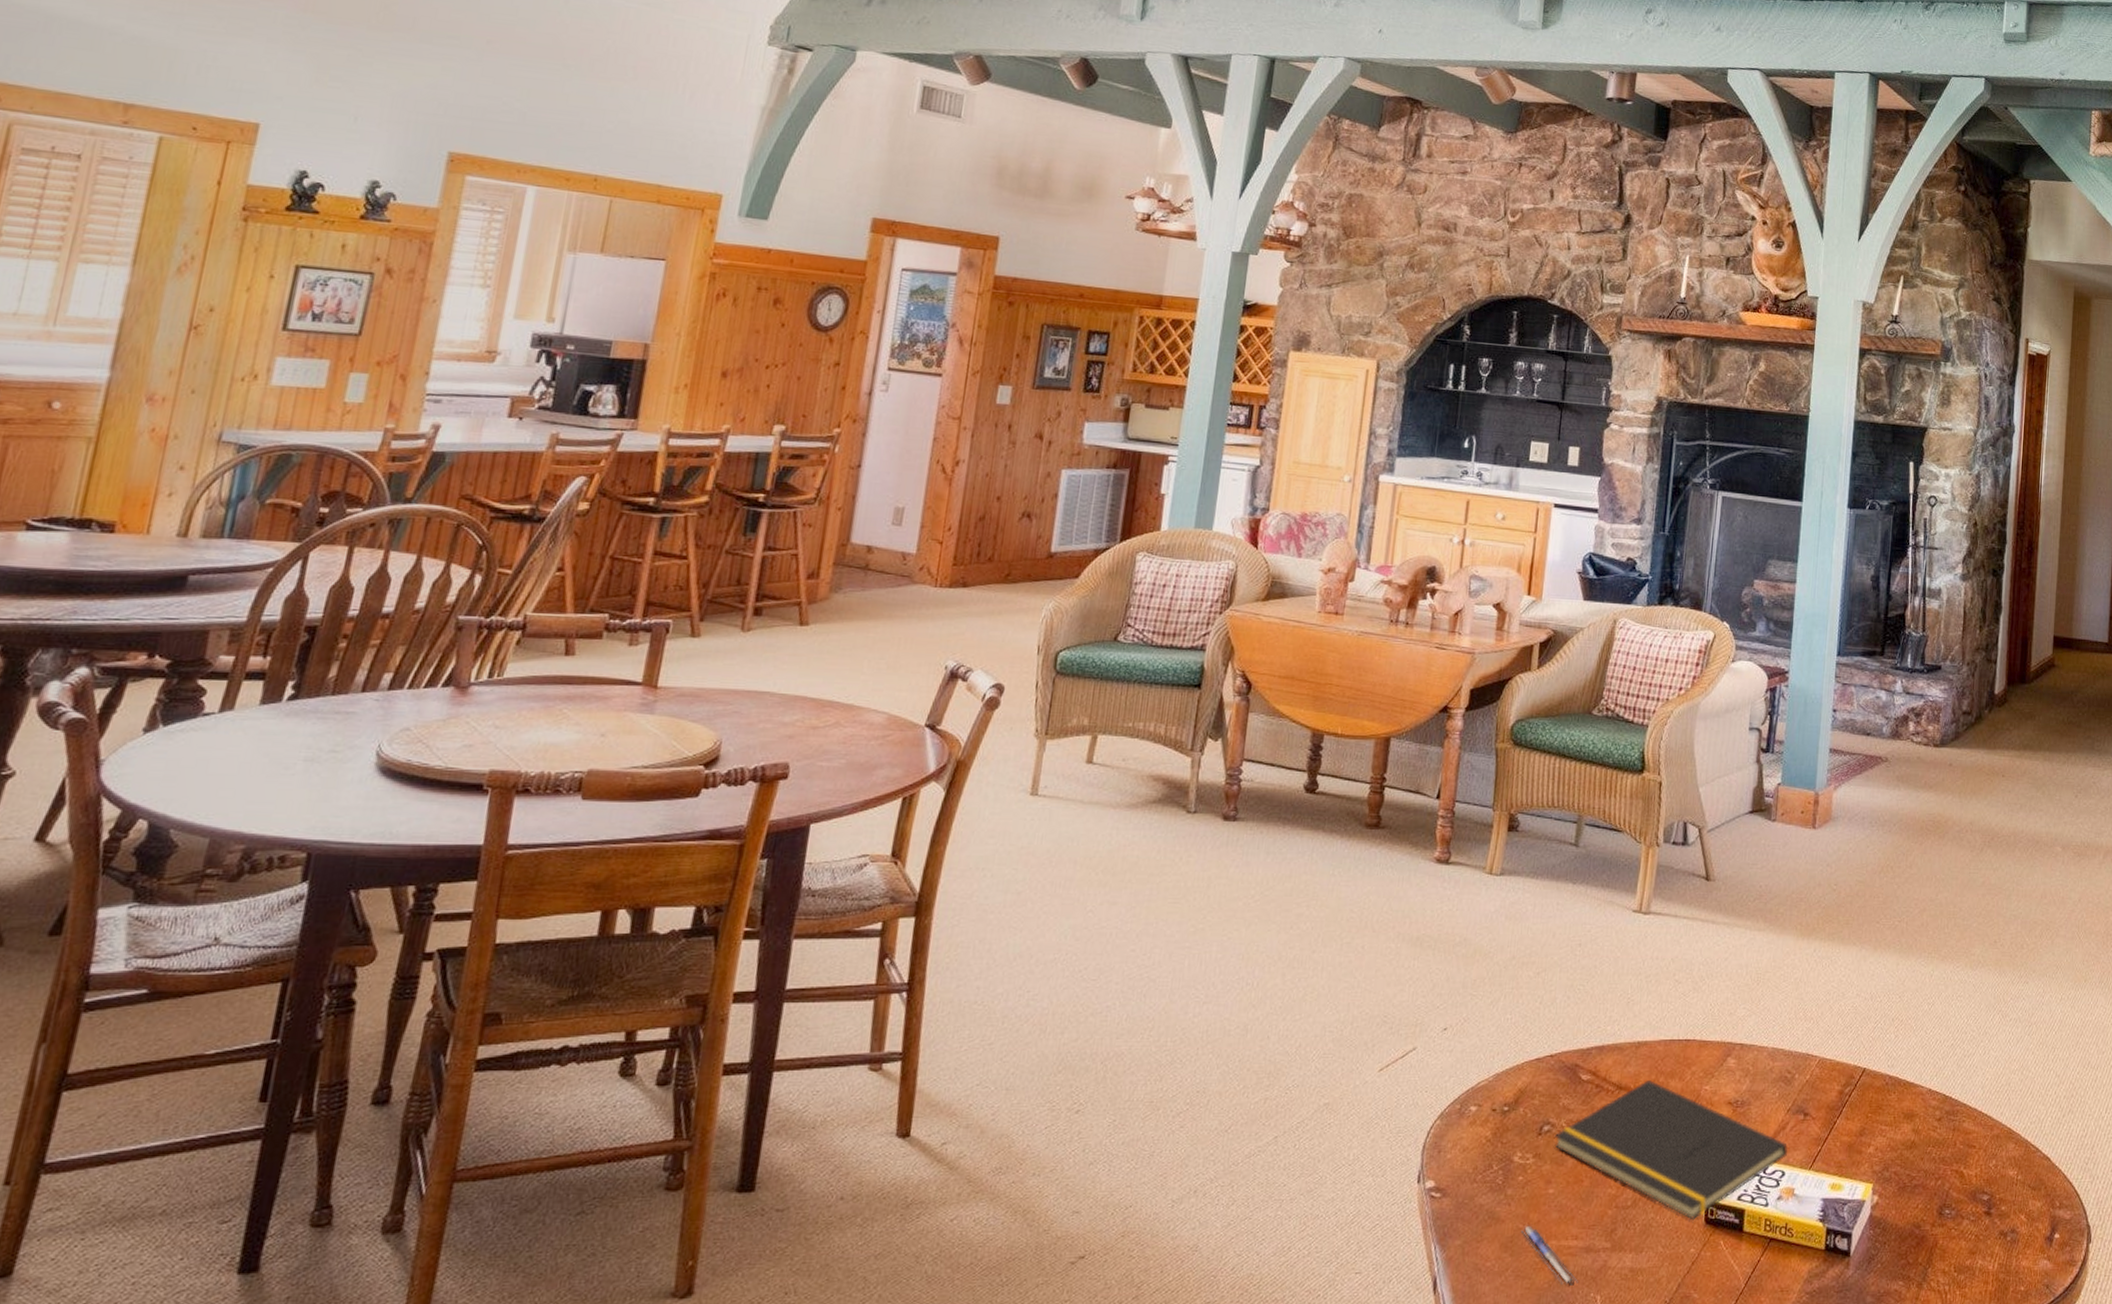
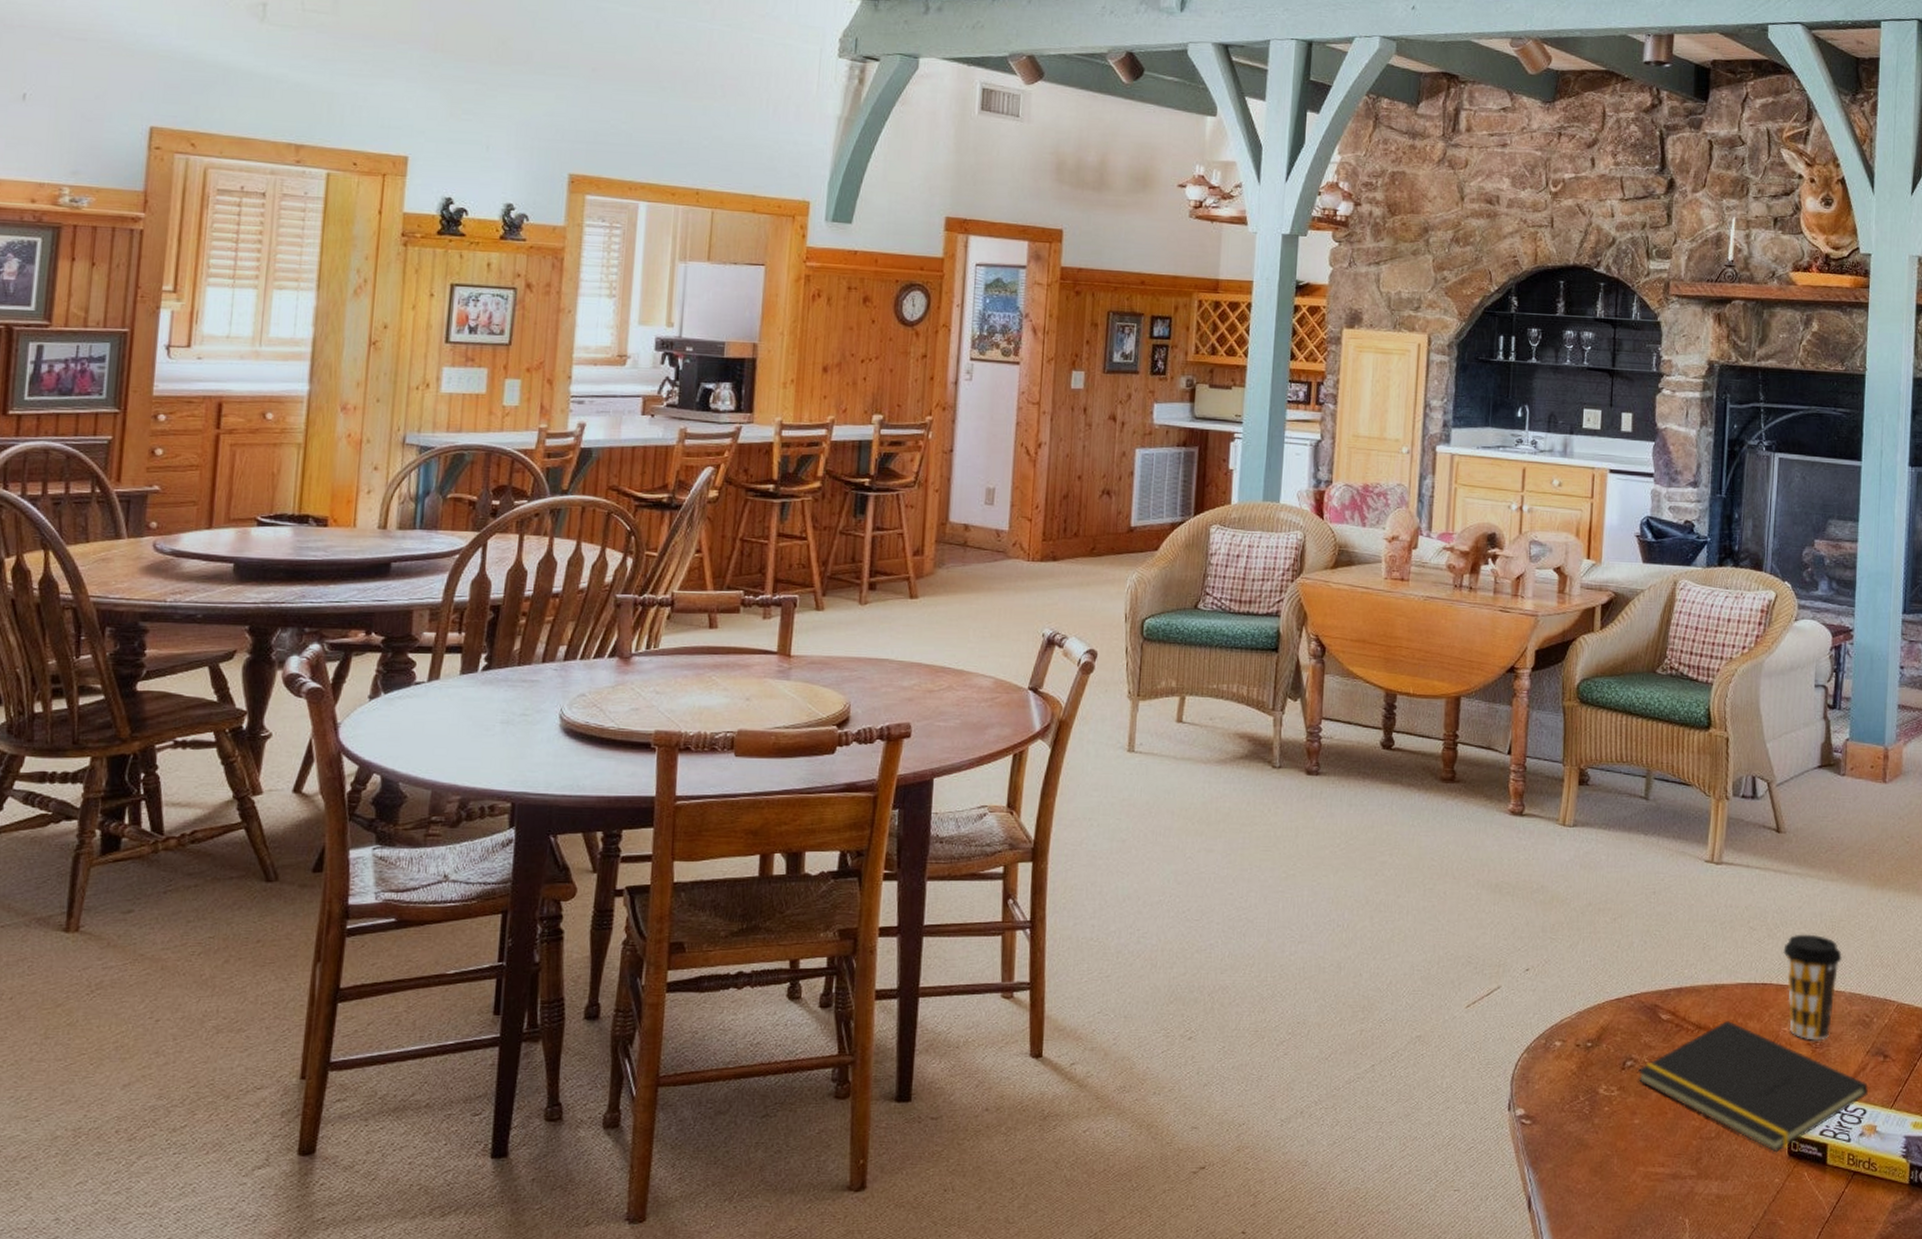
pen: present [1521,1225,1578,1286] -> none [1610,1152,1667,1209]
coffee cup: none [1708,986,1766,1098] -> present [1783,934,1842,1039]

